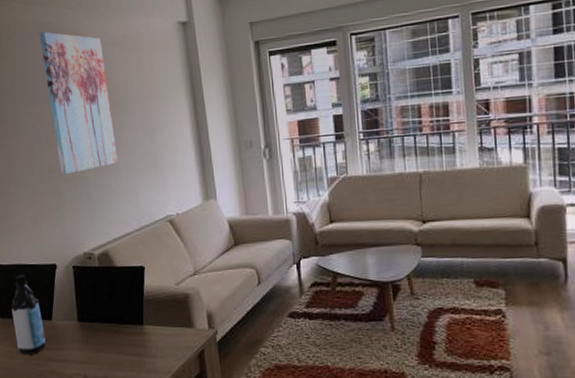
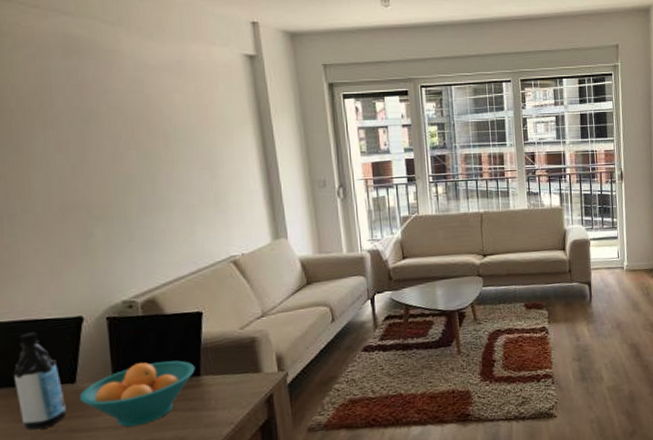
wall art: present [39,31,119,175] -> none [61,45,170,213]
fruit bowl: none [54,308,139,363] -> present [79,360,195,427]

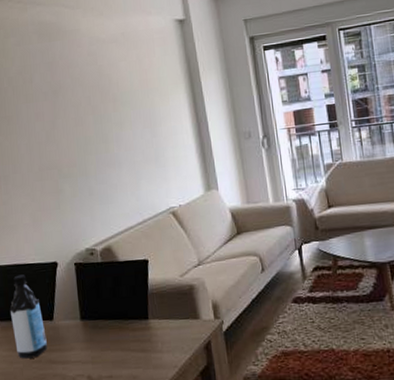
fruit bowl: present [79,360,195,427] -> none [56,304,144,363]

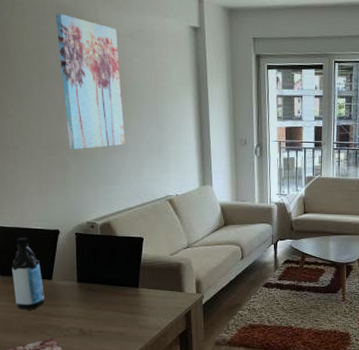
wall art: none [37,30,120,171] -> present [55,13,126,150]

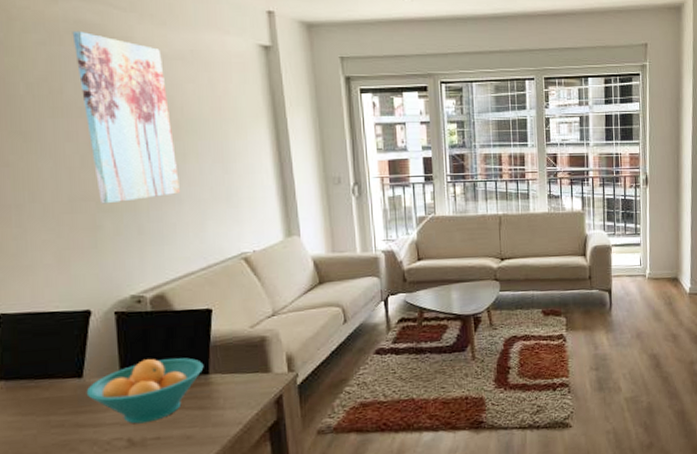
water bottle: present [11,237,44,310] -> none [19,325,73,424]
fruit bowl: none [53,271,135,319] -> present [86,357,204,424]

